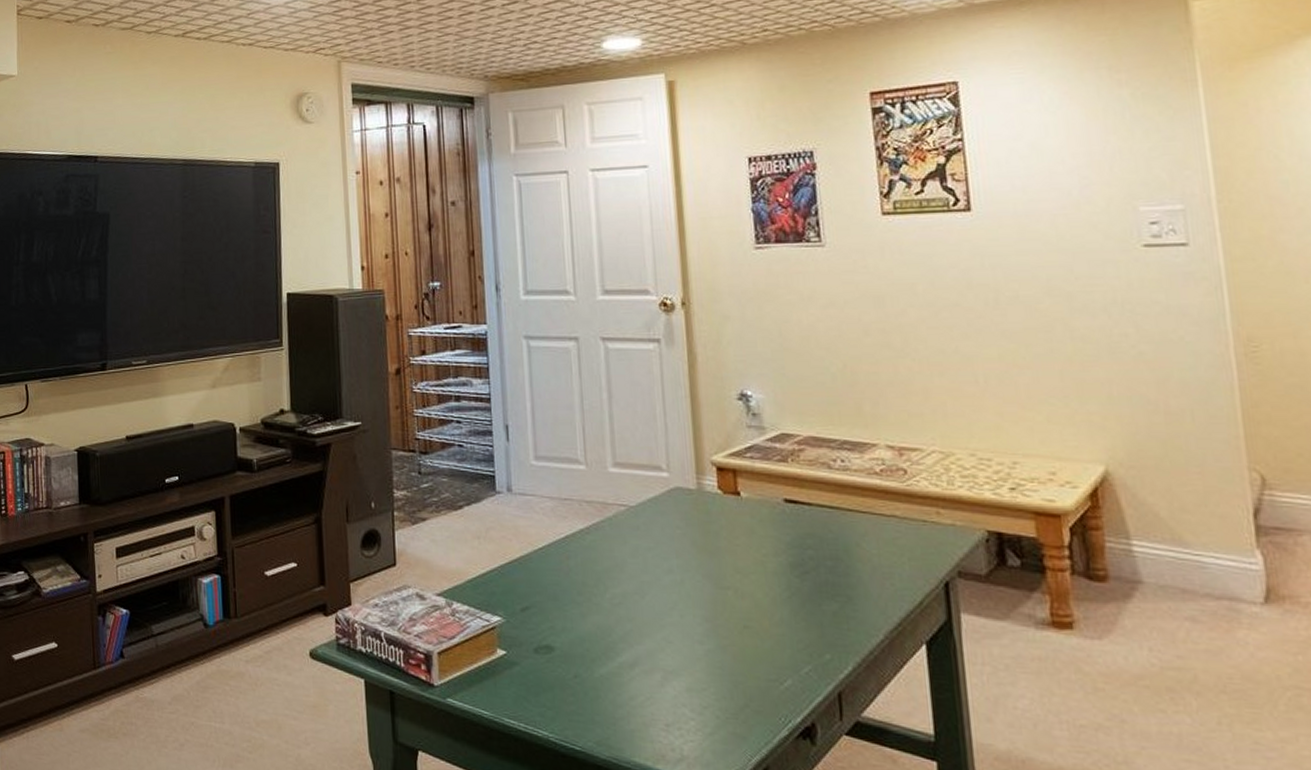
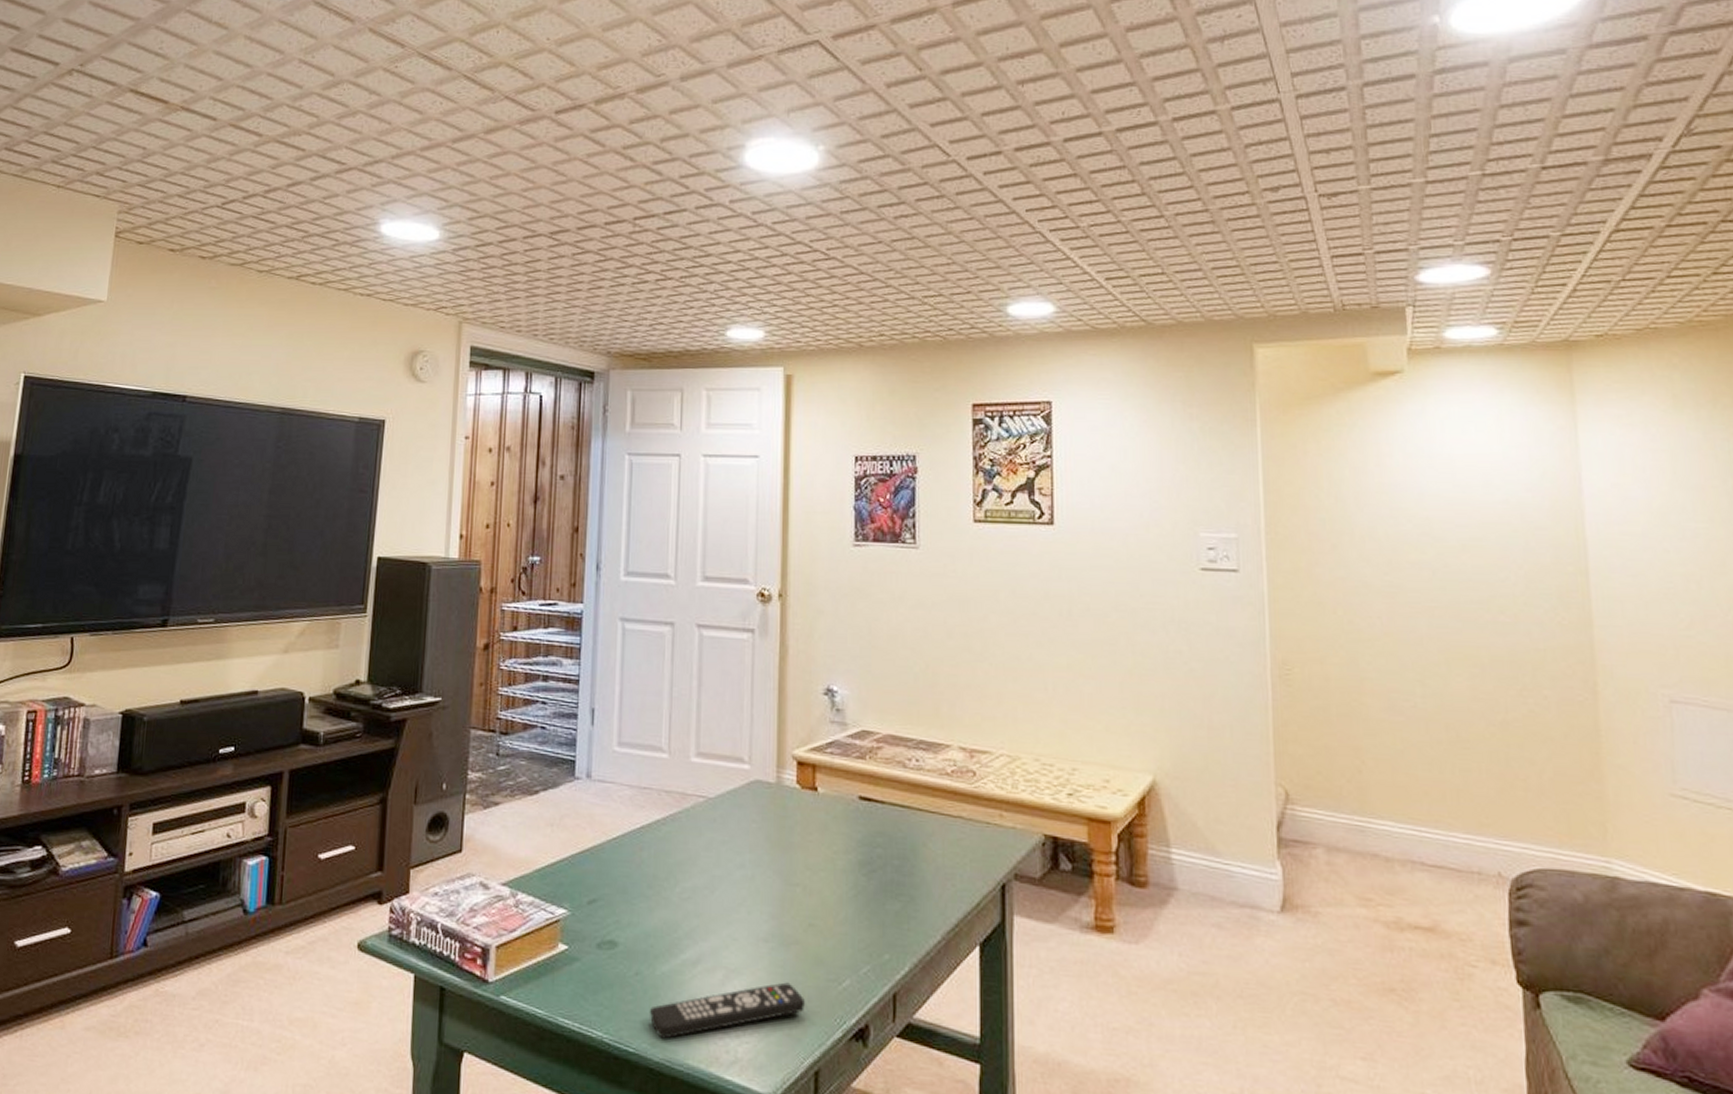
remote control: none [592,683,748,738] -> present [650,982,806,1039]

